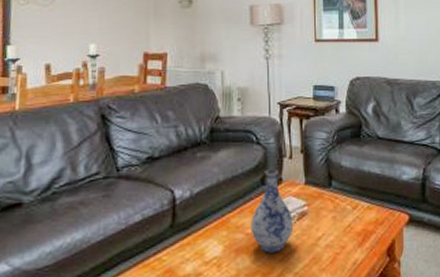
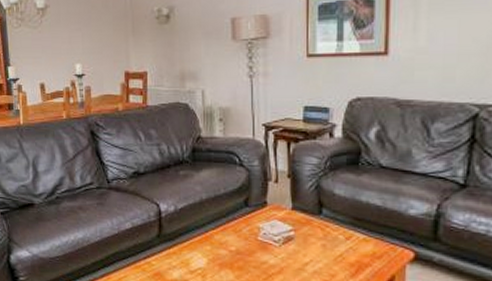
vase: present [251,168,294,253] -> none [234,191,279,272]

